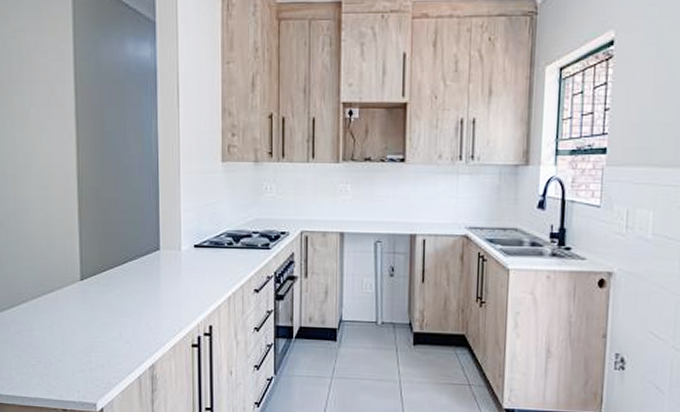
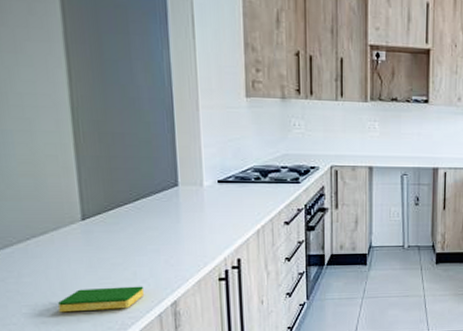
dish sponge: none [59,346,128,368] -> present [58,286,145,313]

